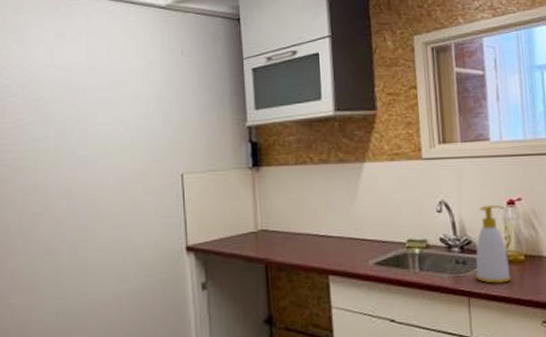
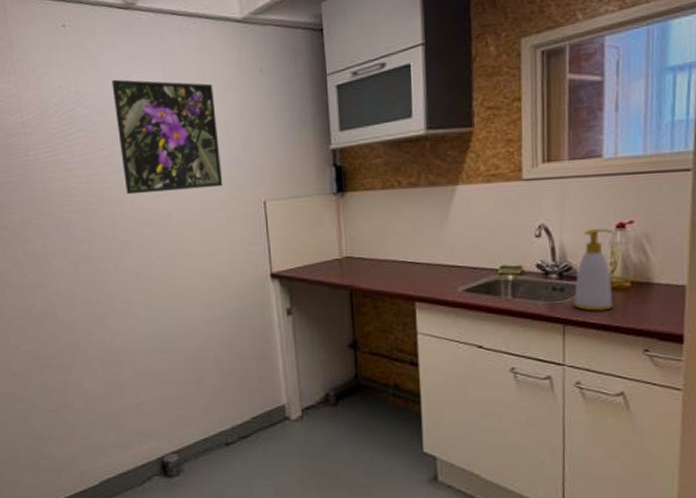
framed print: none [35,53,141,165] -> present [111,79,223,195]

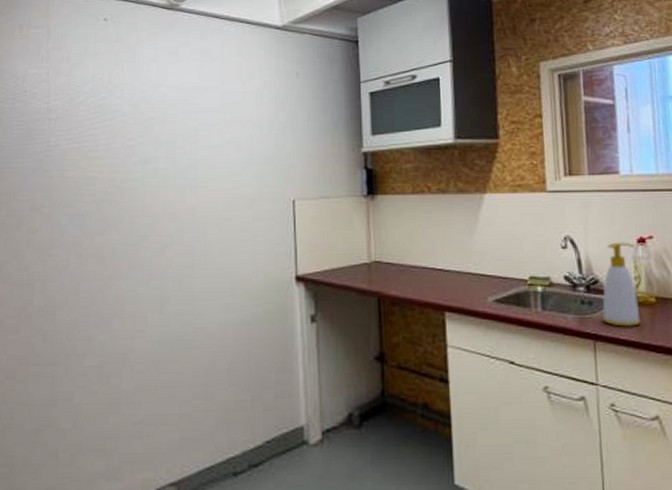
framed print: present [111,79,223,195] -> none [147,72,252,187]

